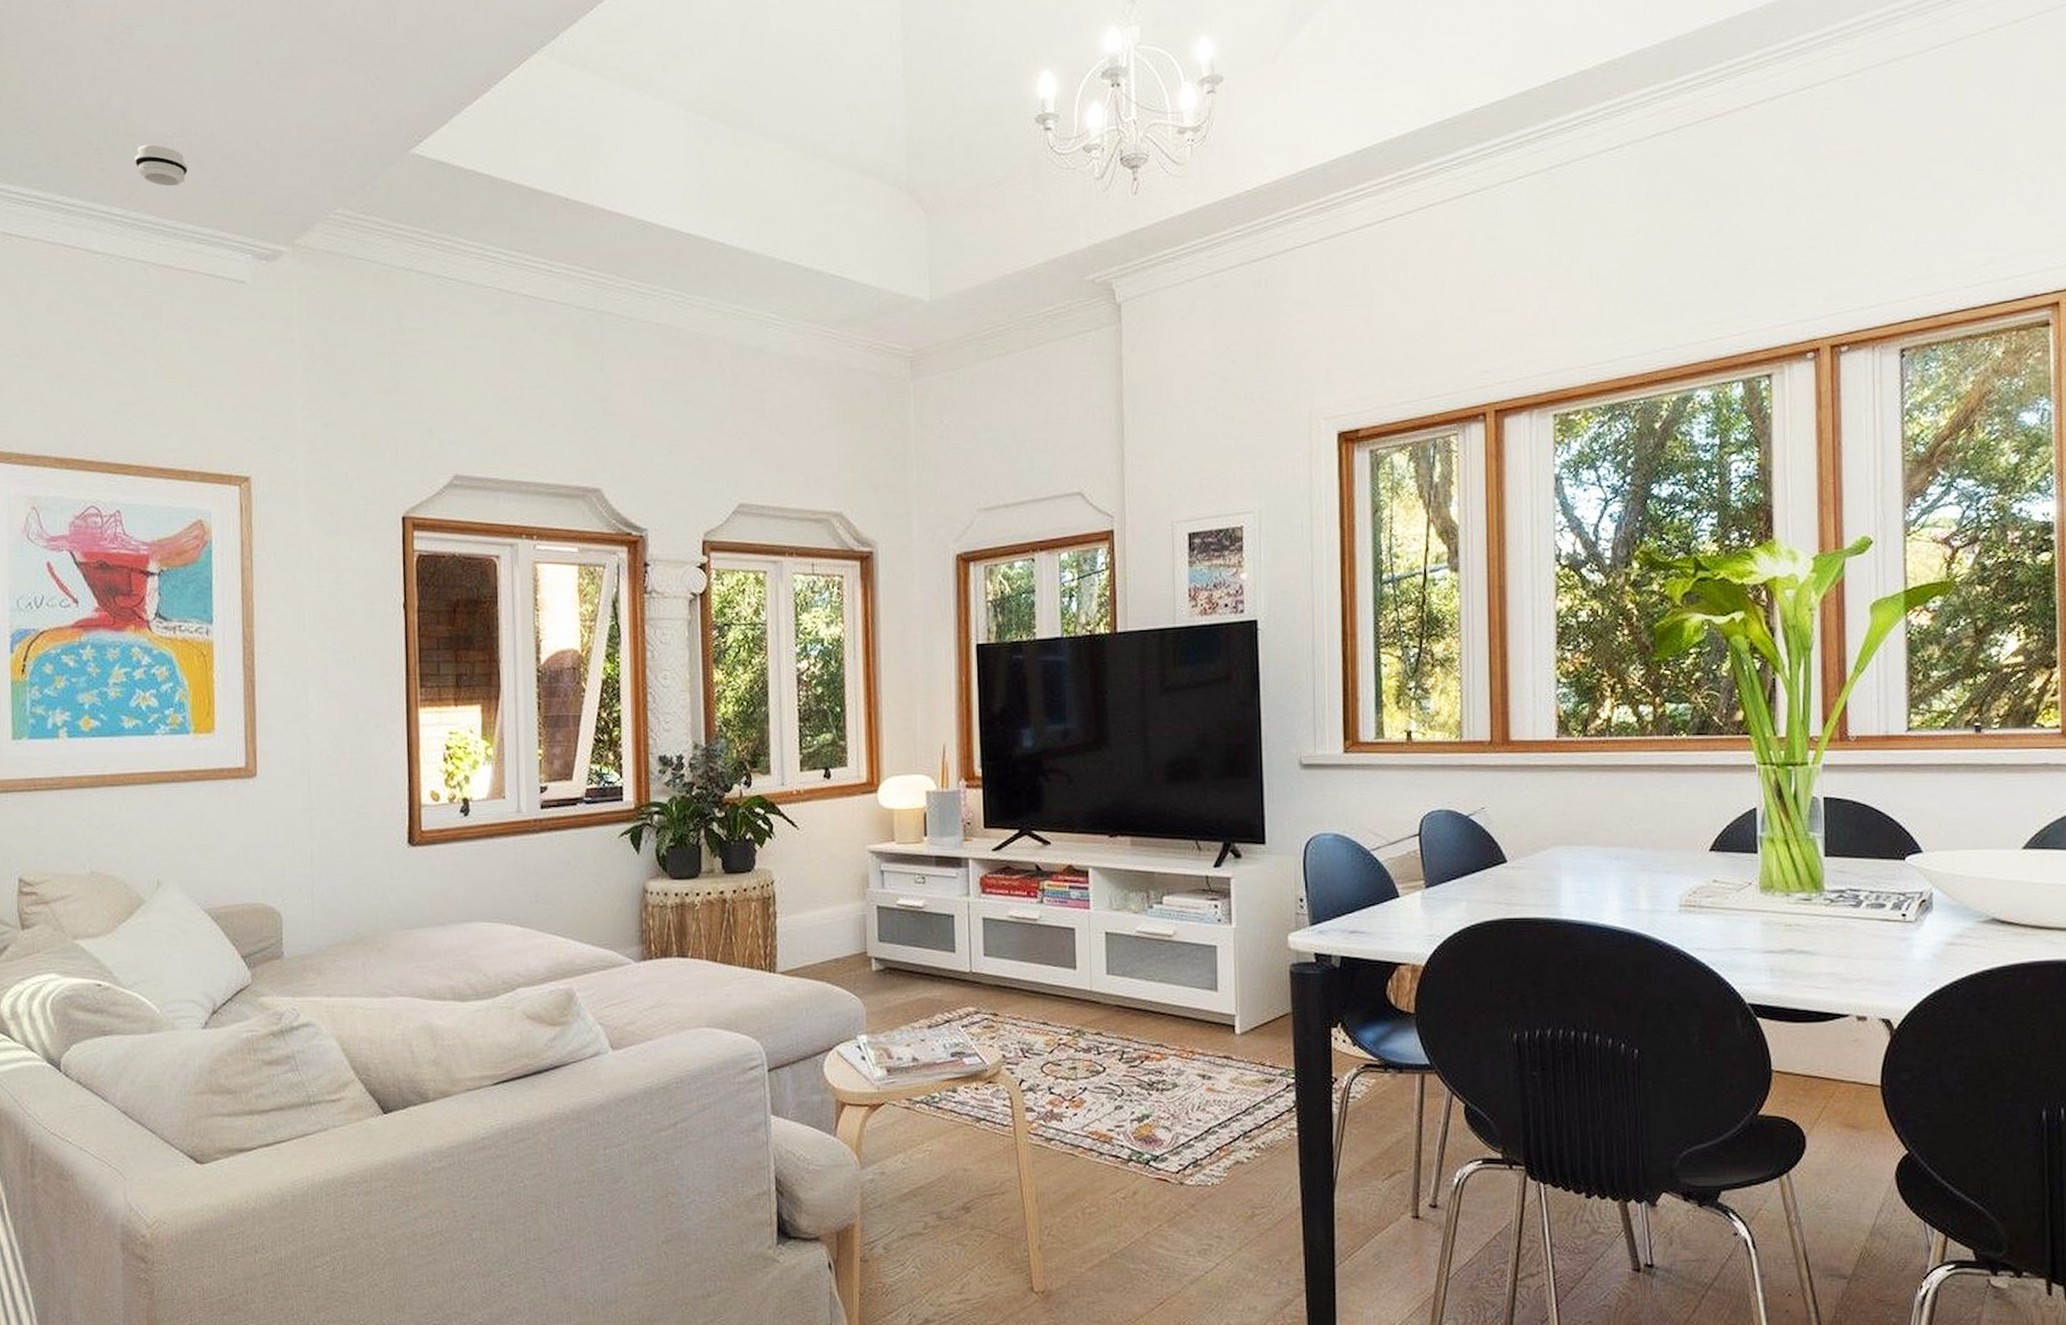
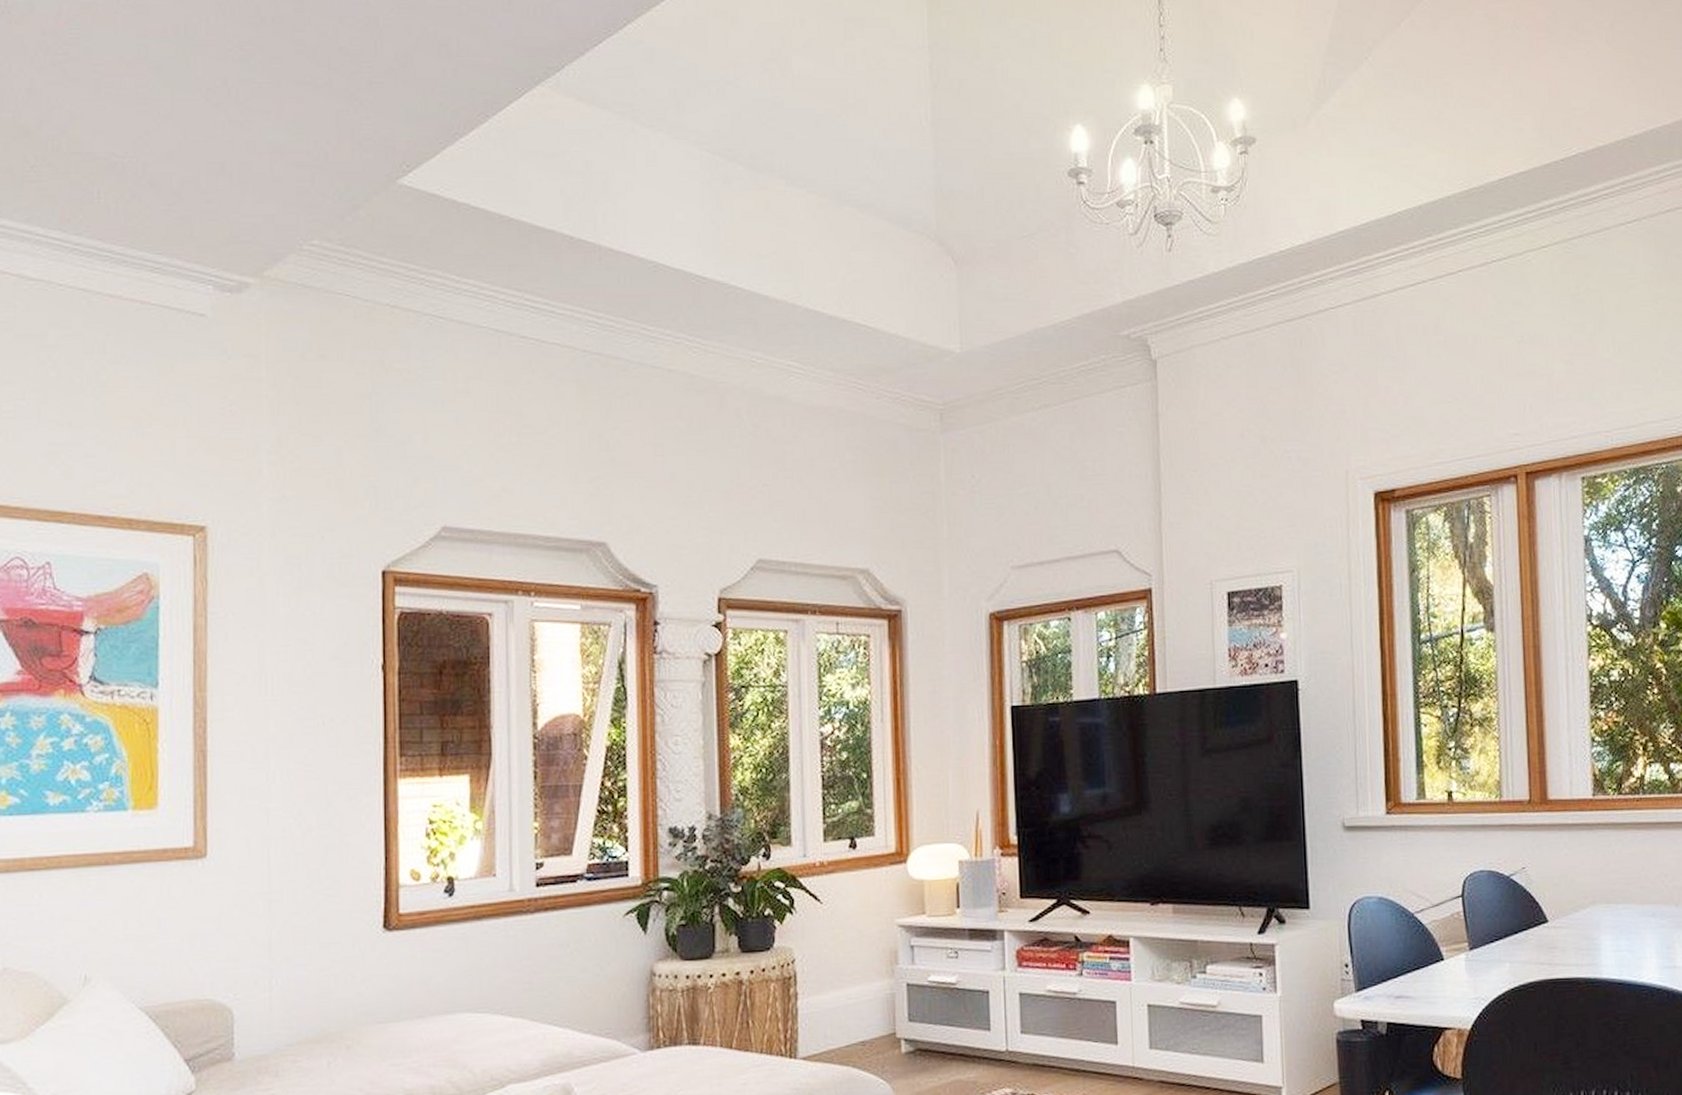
smoke detector: present [134,144,187,187] -> none [77,164,140,210]

